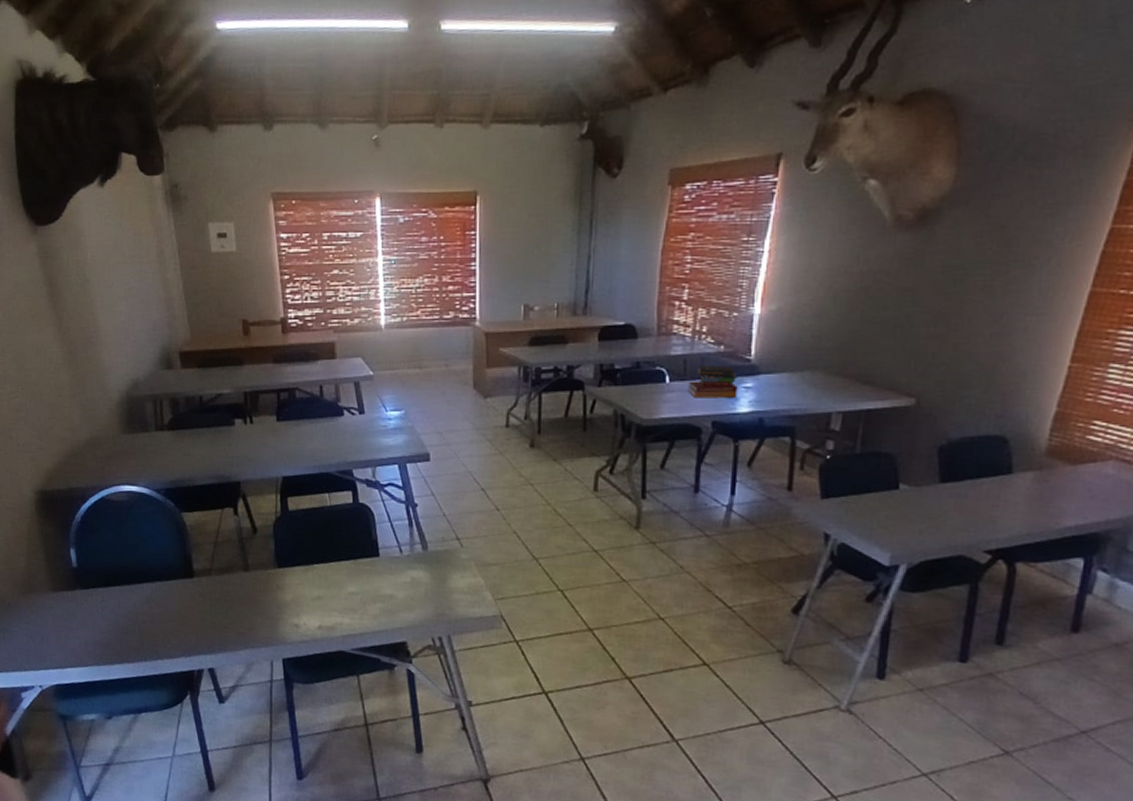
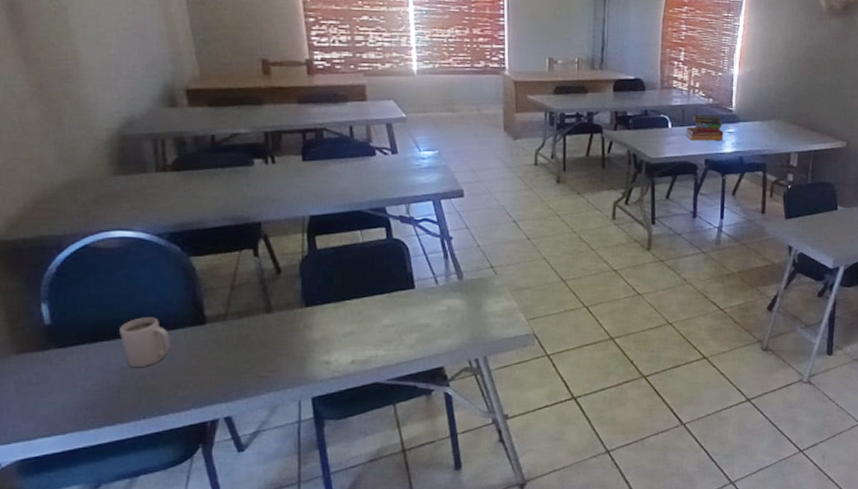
mug: none [126,566,167,614] -> present [118,317,172,368]

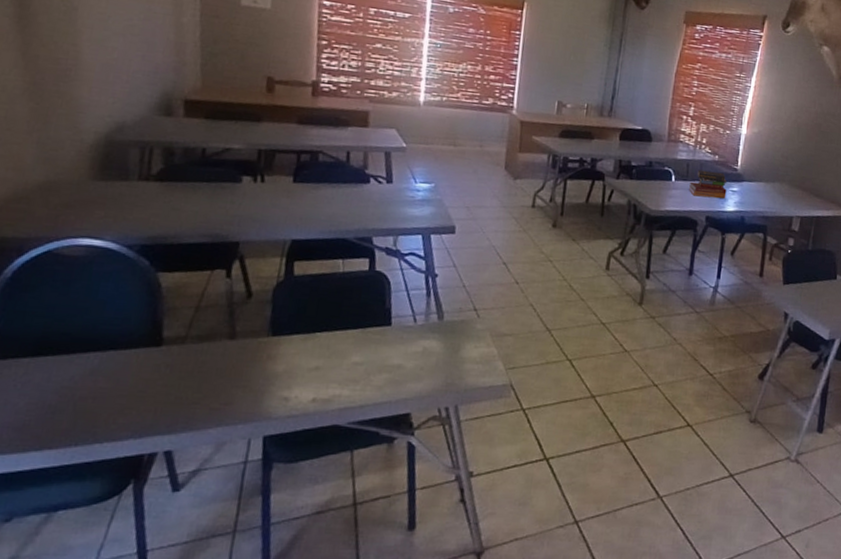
mug: present [118,317,172,368] -> none [66,333,122,389]

